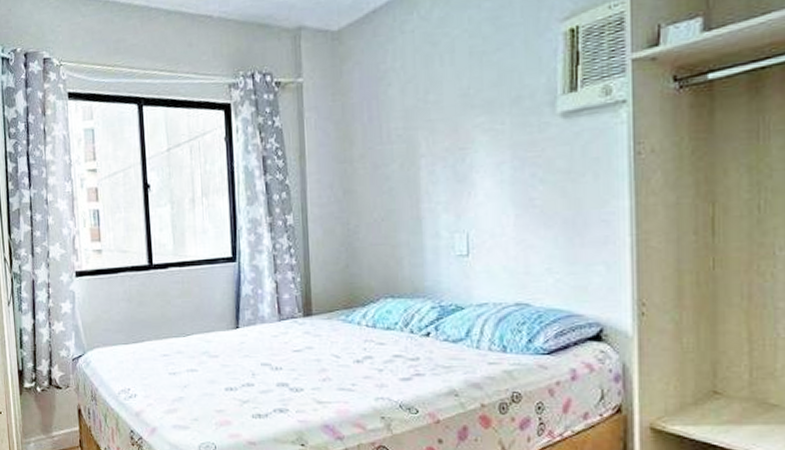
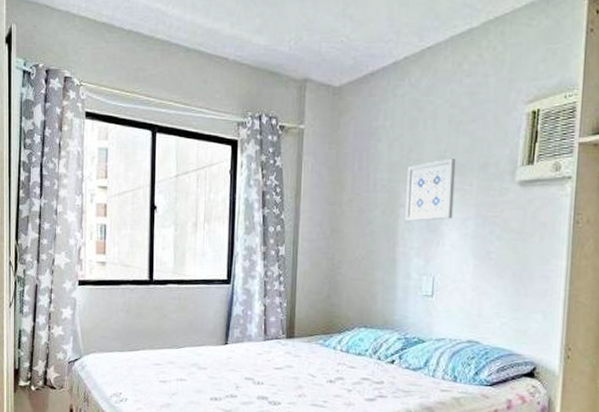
wall art: none [426,95,484,173] -> present [404,159,456,221]

